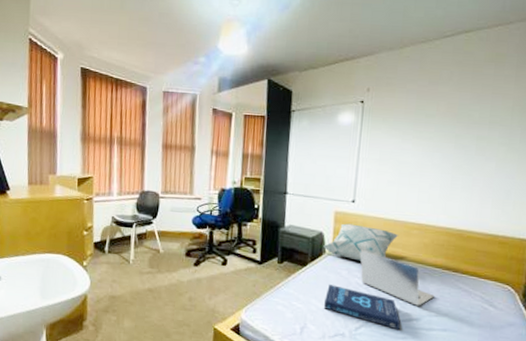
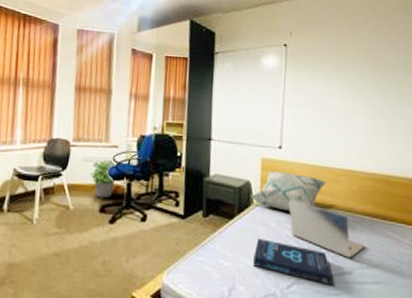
potted plant: none [176,210,201,244] -> present [90,159,117,199]

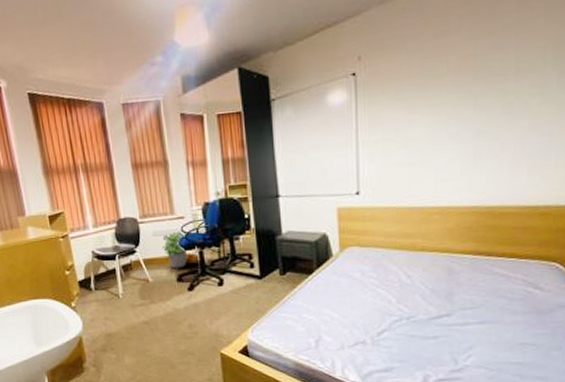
decorative pillow: present [251,171,326,212] -> none [329,219,415,260]
book: present [253,239,333,286] -> none [338,290,429,330]
laptop: present [289,199,365,258] -> none [372,247,466,300]

